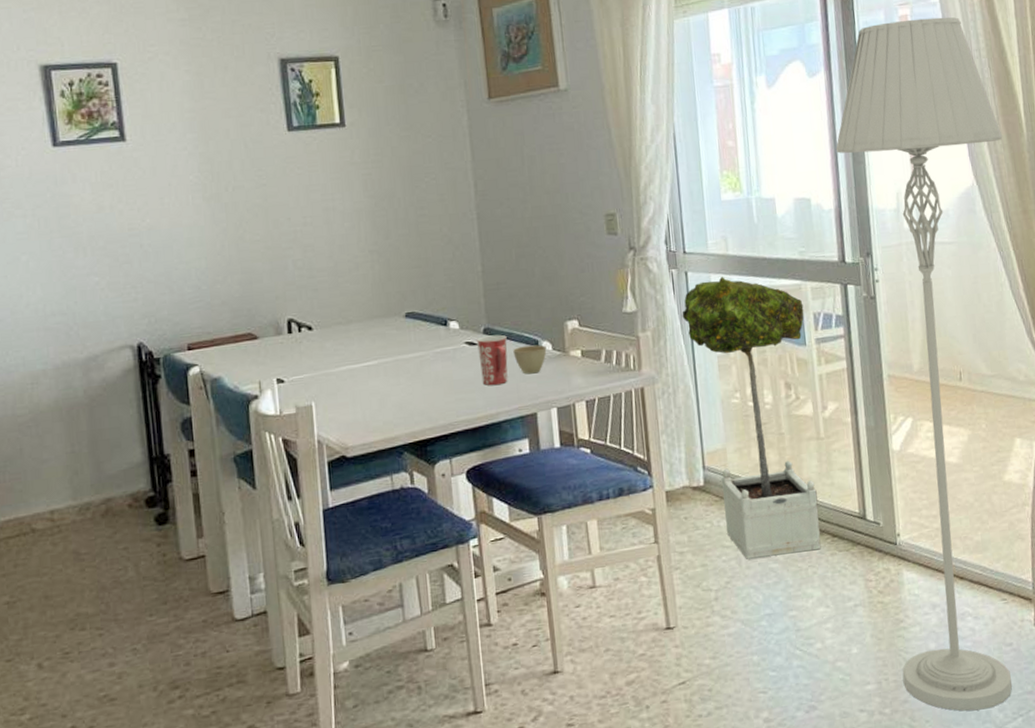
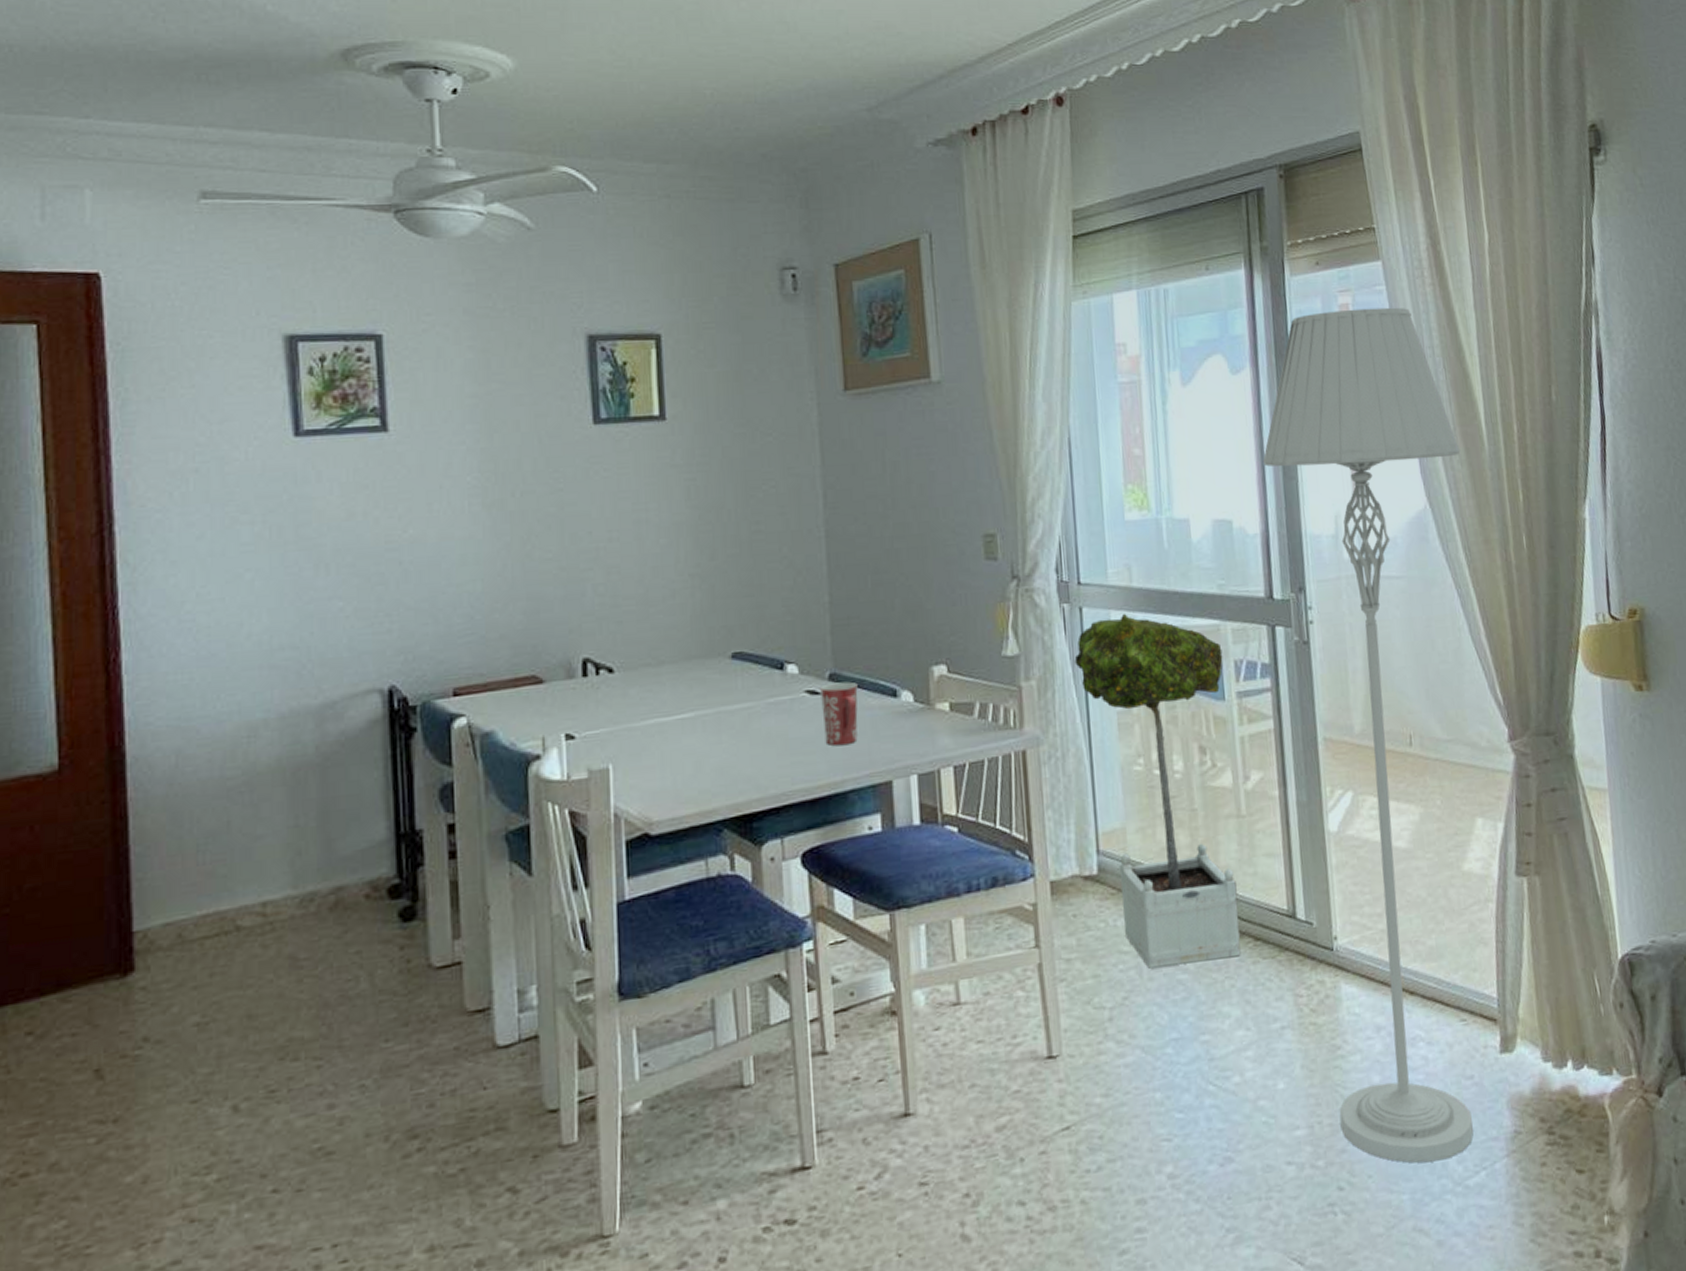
cup: present [513,344,547,375] -> none [865,695,907,732]

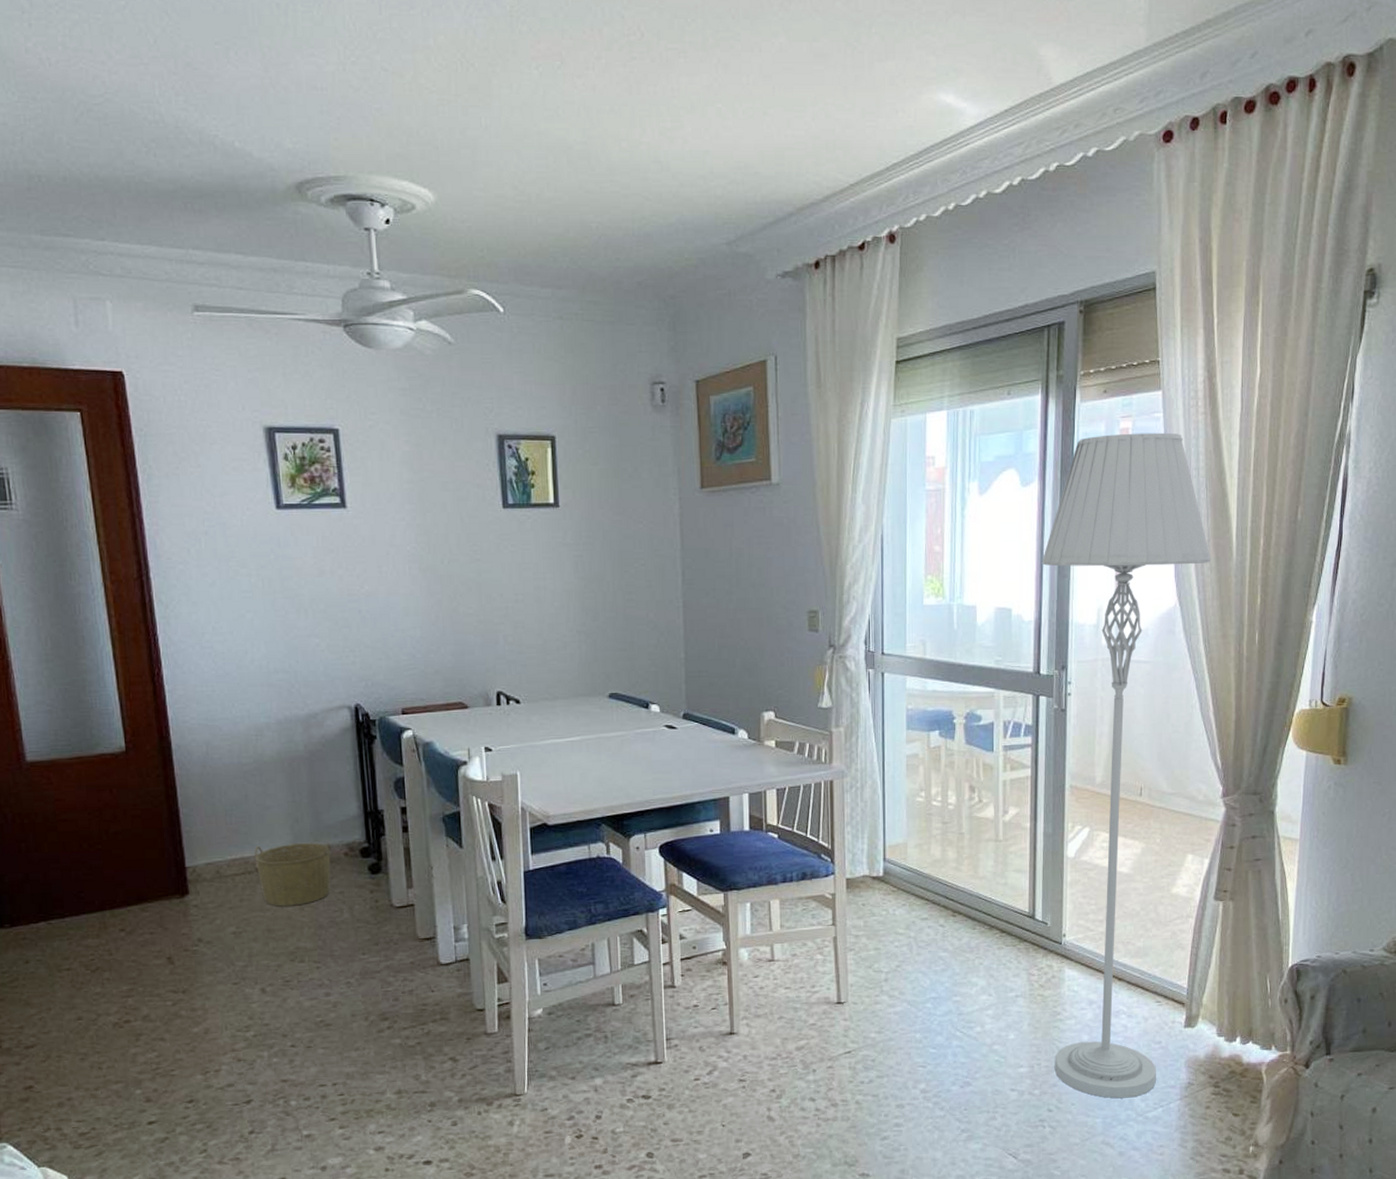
basket: none [235,881,347,980] -> present [254,842,332,907]
mug: present [819,681,858,746] -> none [675,720,705,769]
potted tree: present [1074,613,1241,969] -> none [875,679,995,947]

